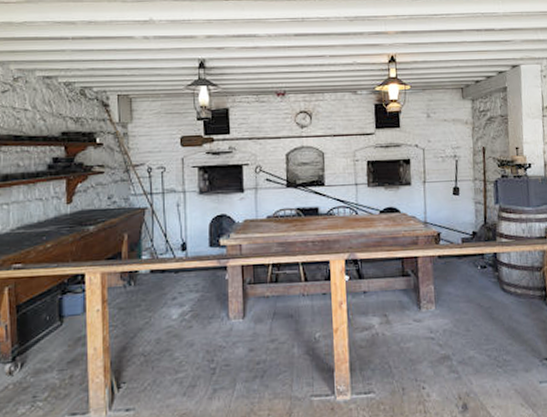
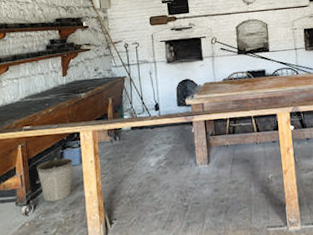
bucket: none [25,304,74,359] -> present [36,157,73,202]

